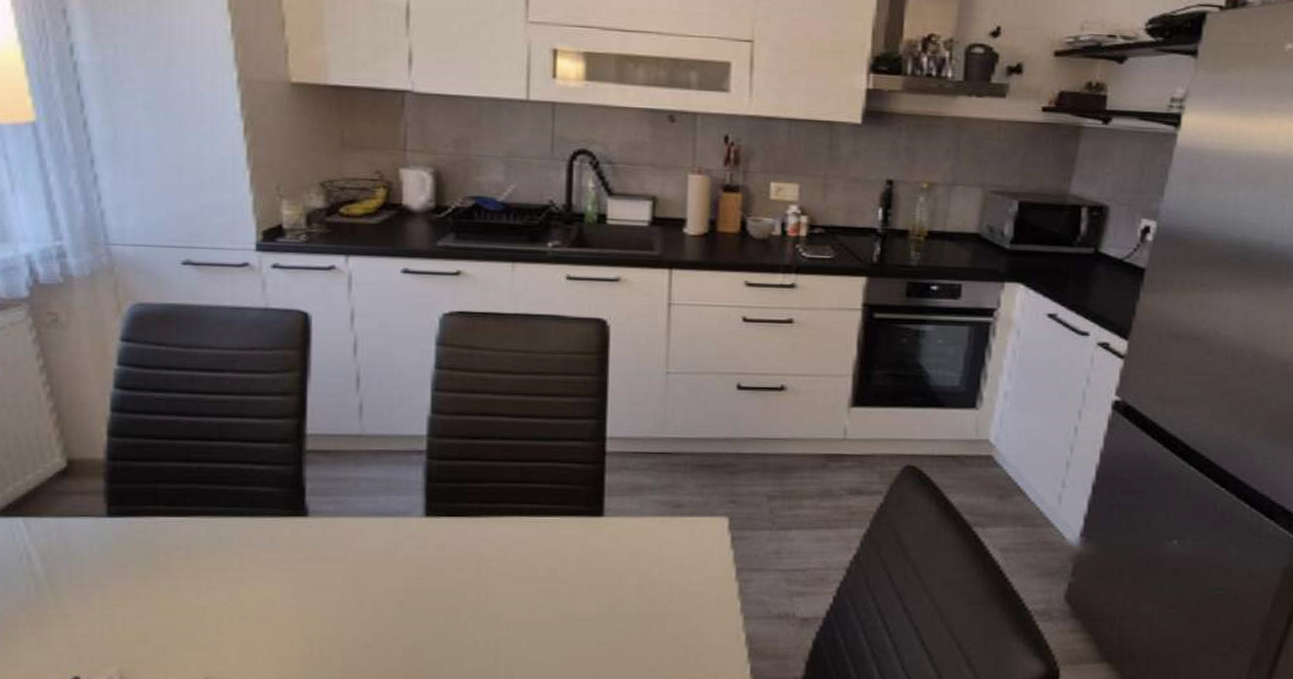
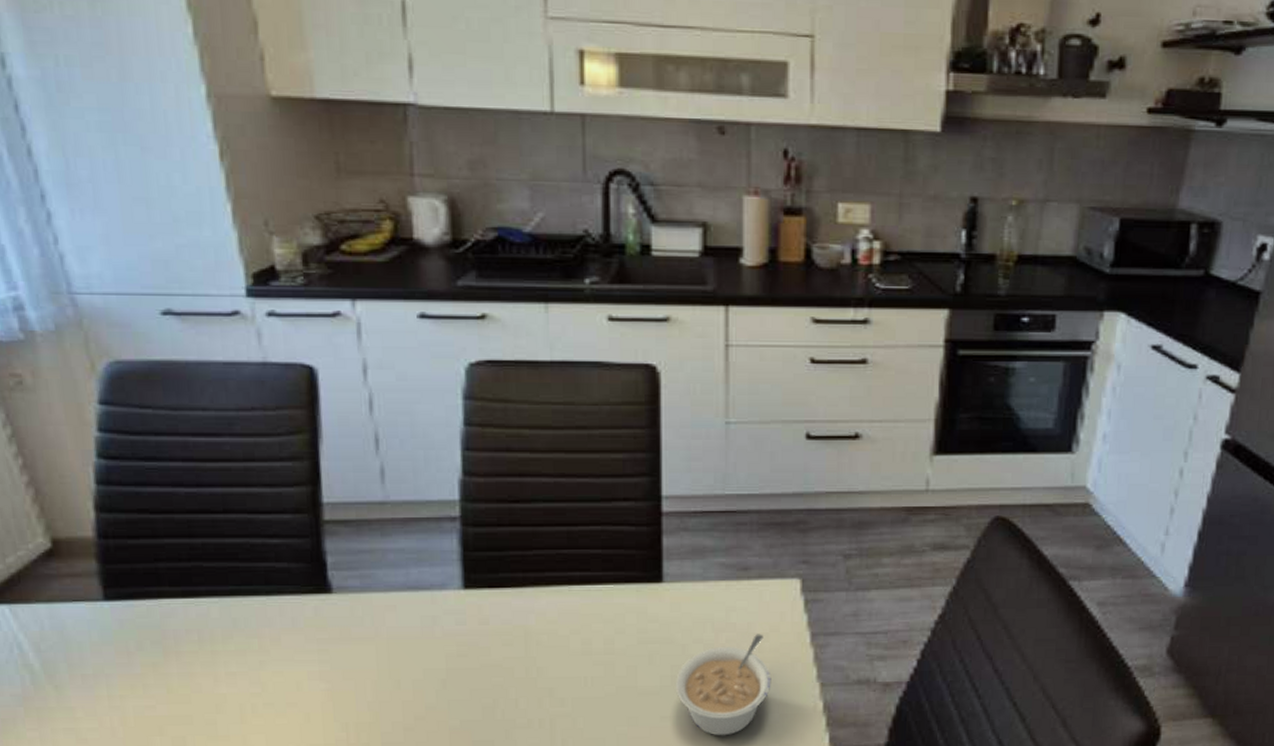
legume: none [610,567,699,664] -> present [675,634,771,736]

